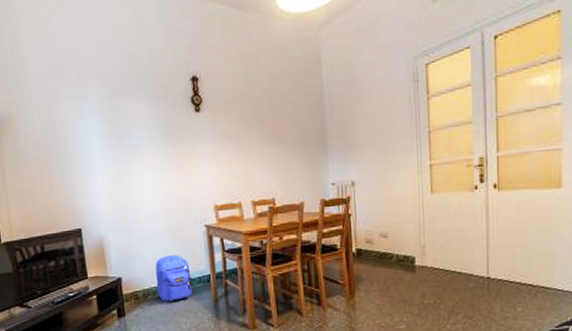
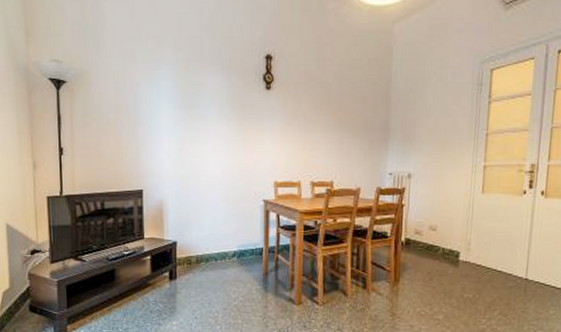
backpack: present [155,254,193,302] -> none [210,224,245,270]

